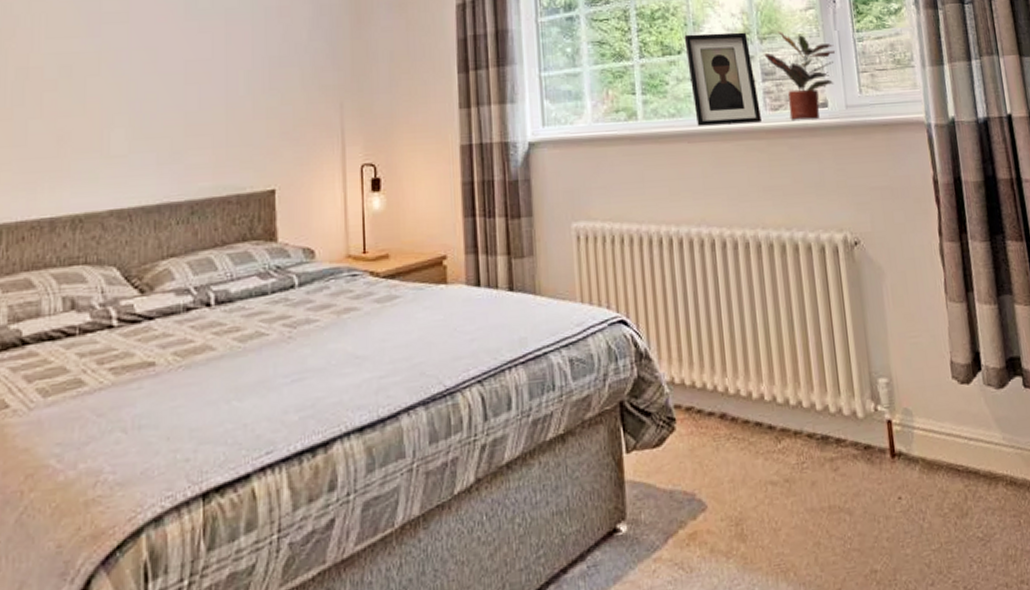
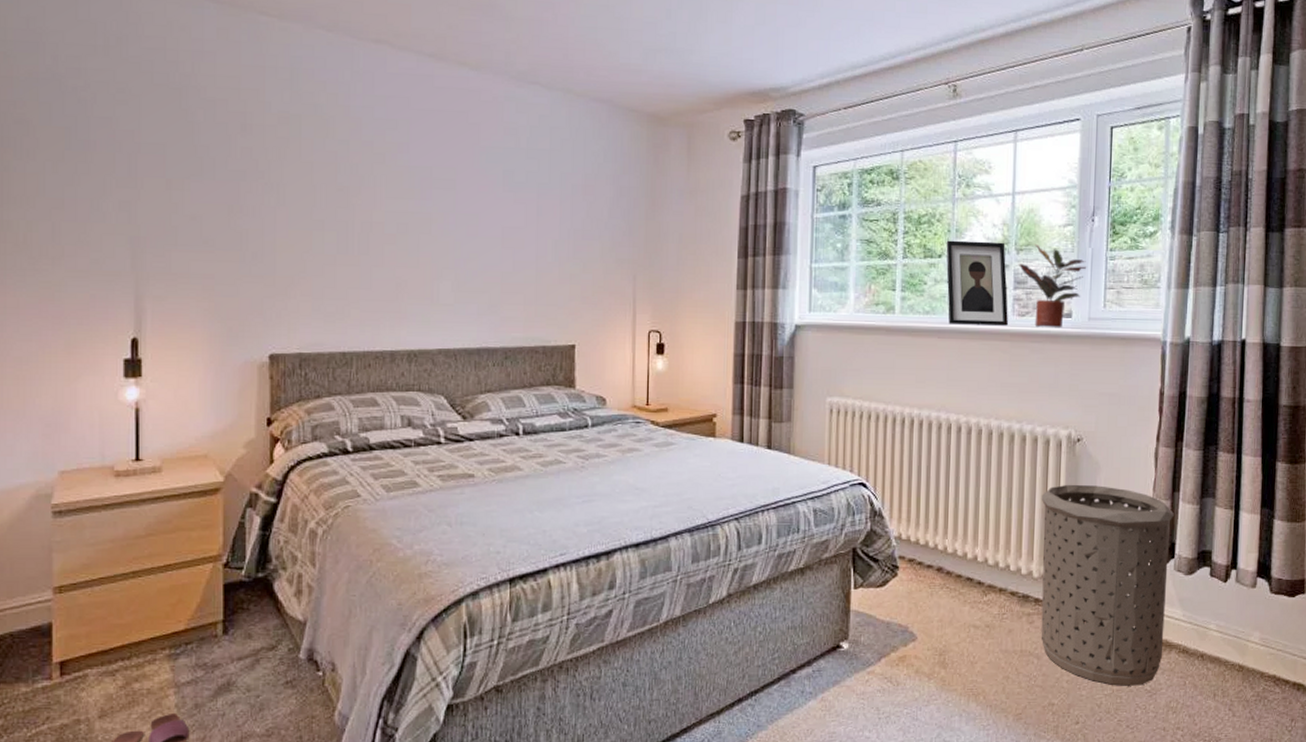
laundry basket: none [824,293,989,537] -> present [1040,485,1175,686]

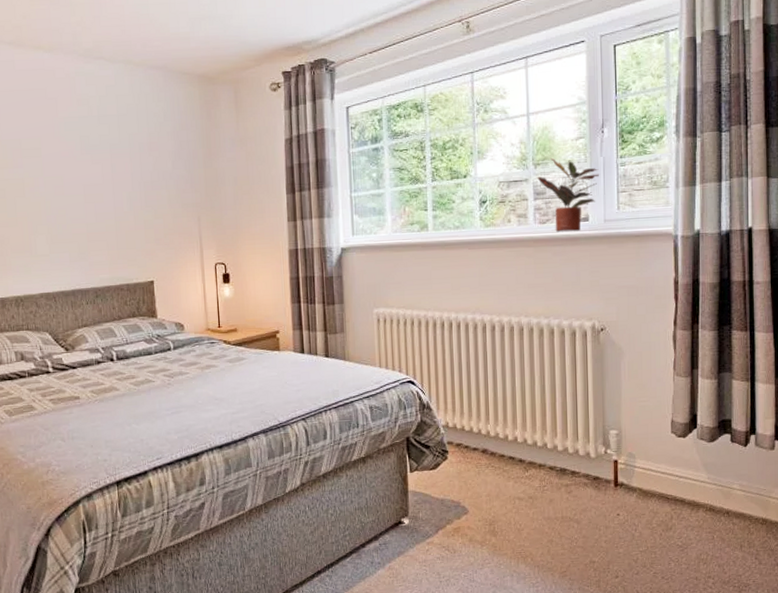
picture frame: present [946,240,1009,326] -> none [470,159,532,236]
laundry basket: present [1040,485,1175,686] -> none [571,368,695,543]

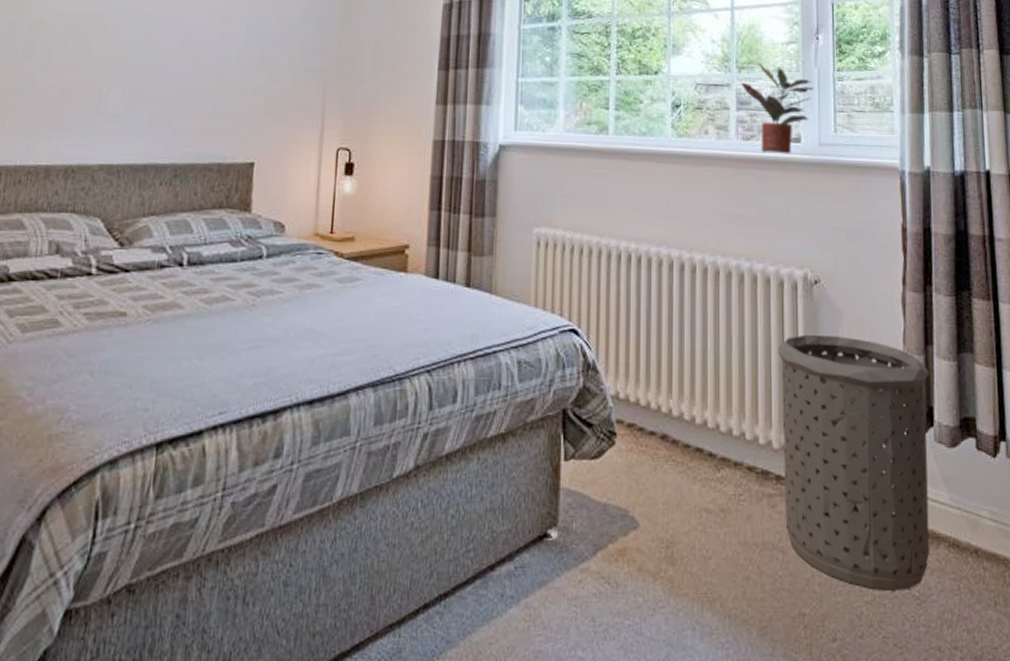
laundry basket: none [571,368,695,543] -> present [777,335,930,591]

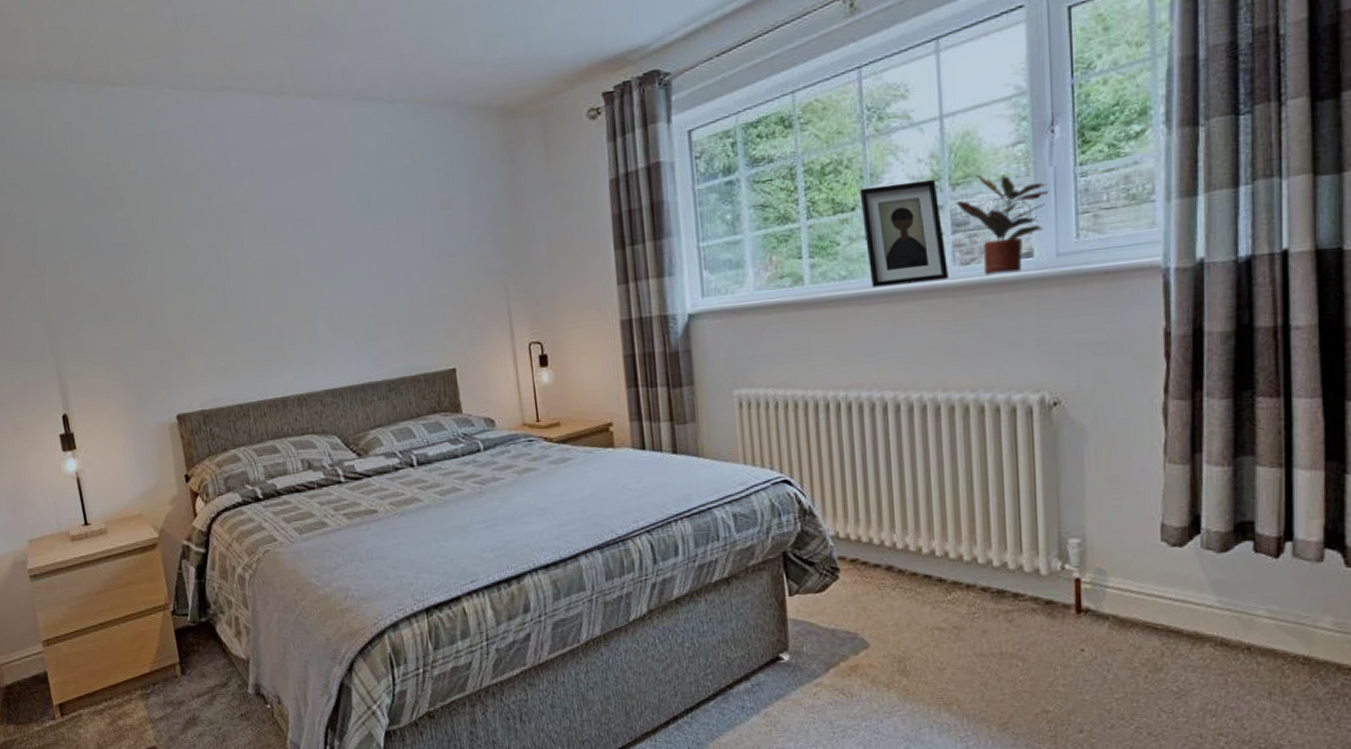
picture frame: none [662,56,733,150] -> present [859,179,950,288]
laundry basket: present [777,335,930,591] -> none [1010,455,1198,688]

